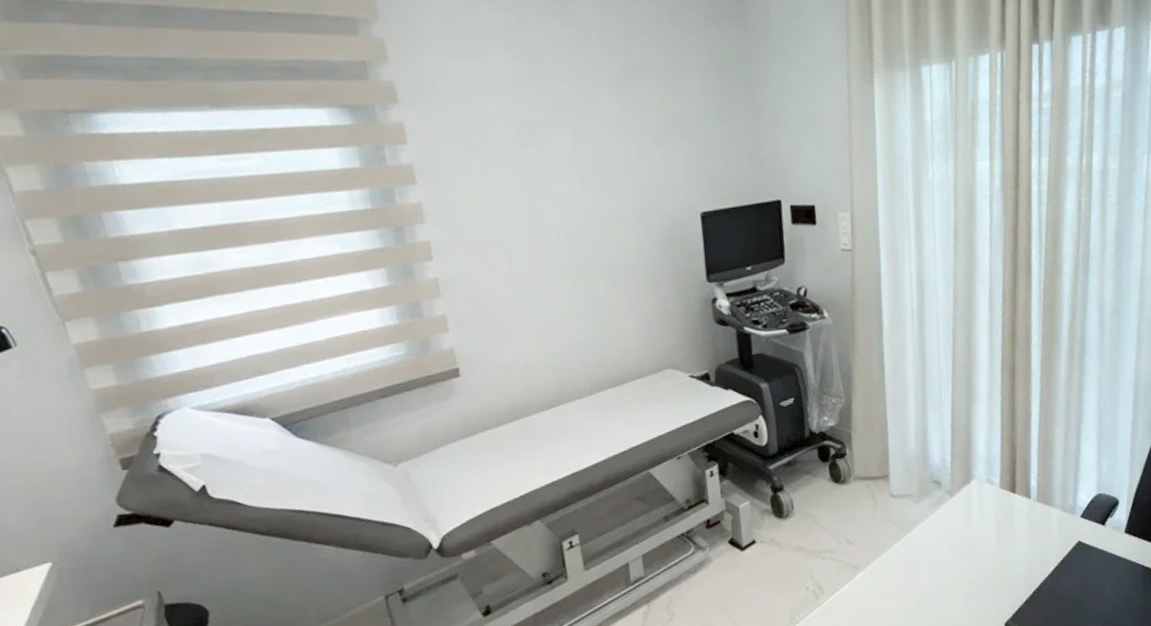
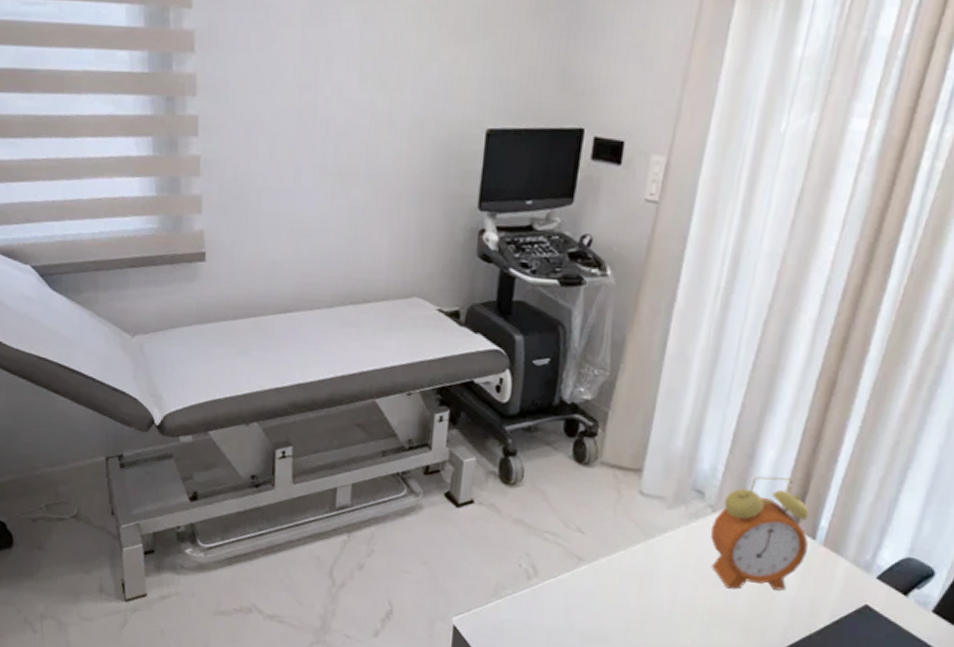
alarm clock: none [952,452,1028,559] -> present [710,476,810,591]

